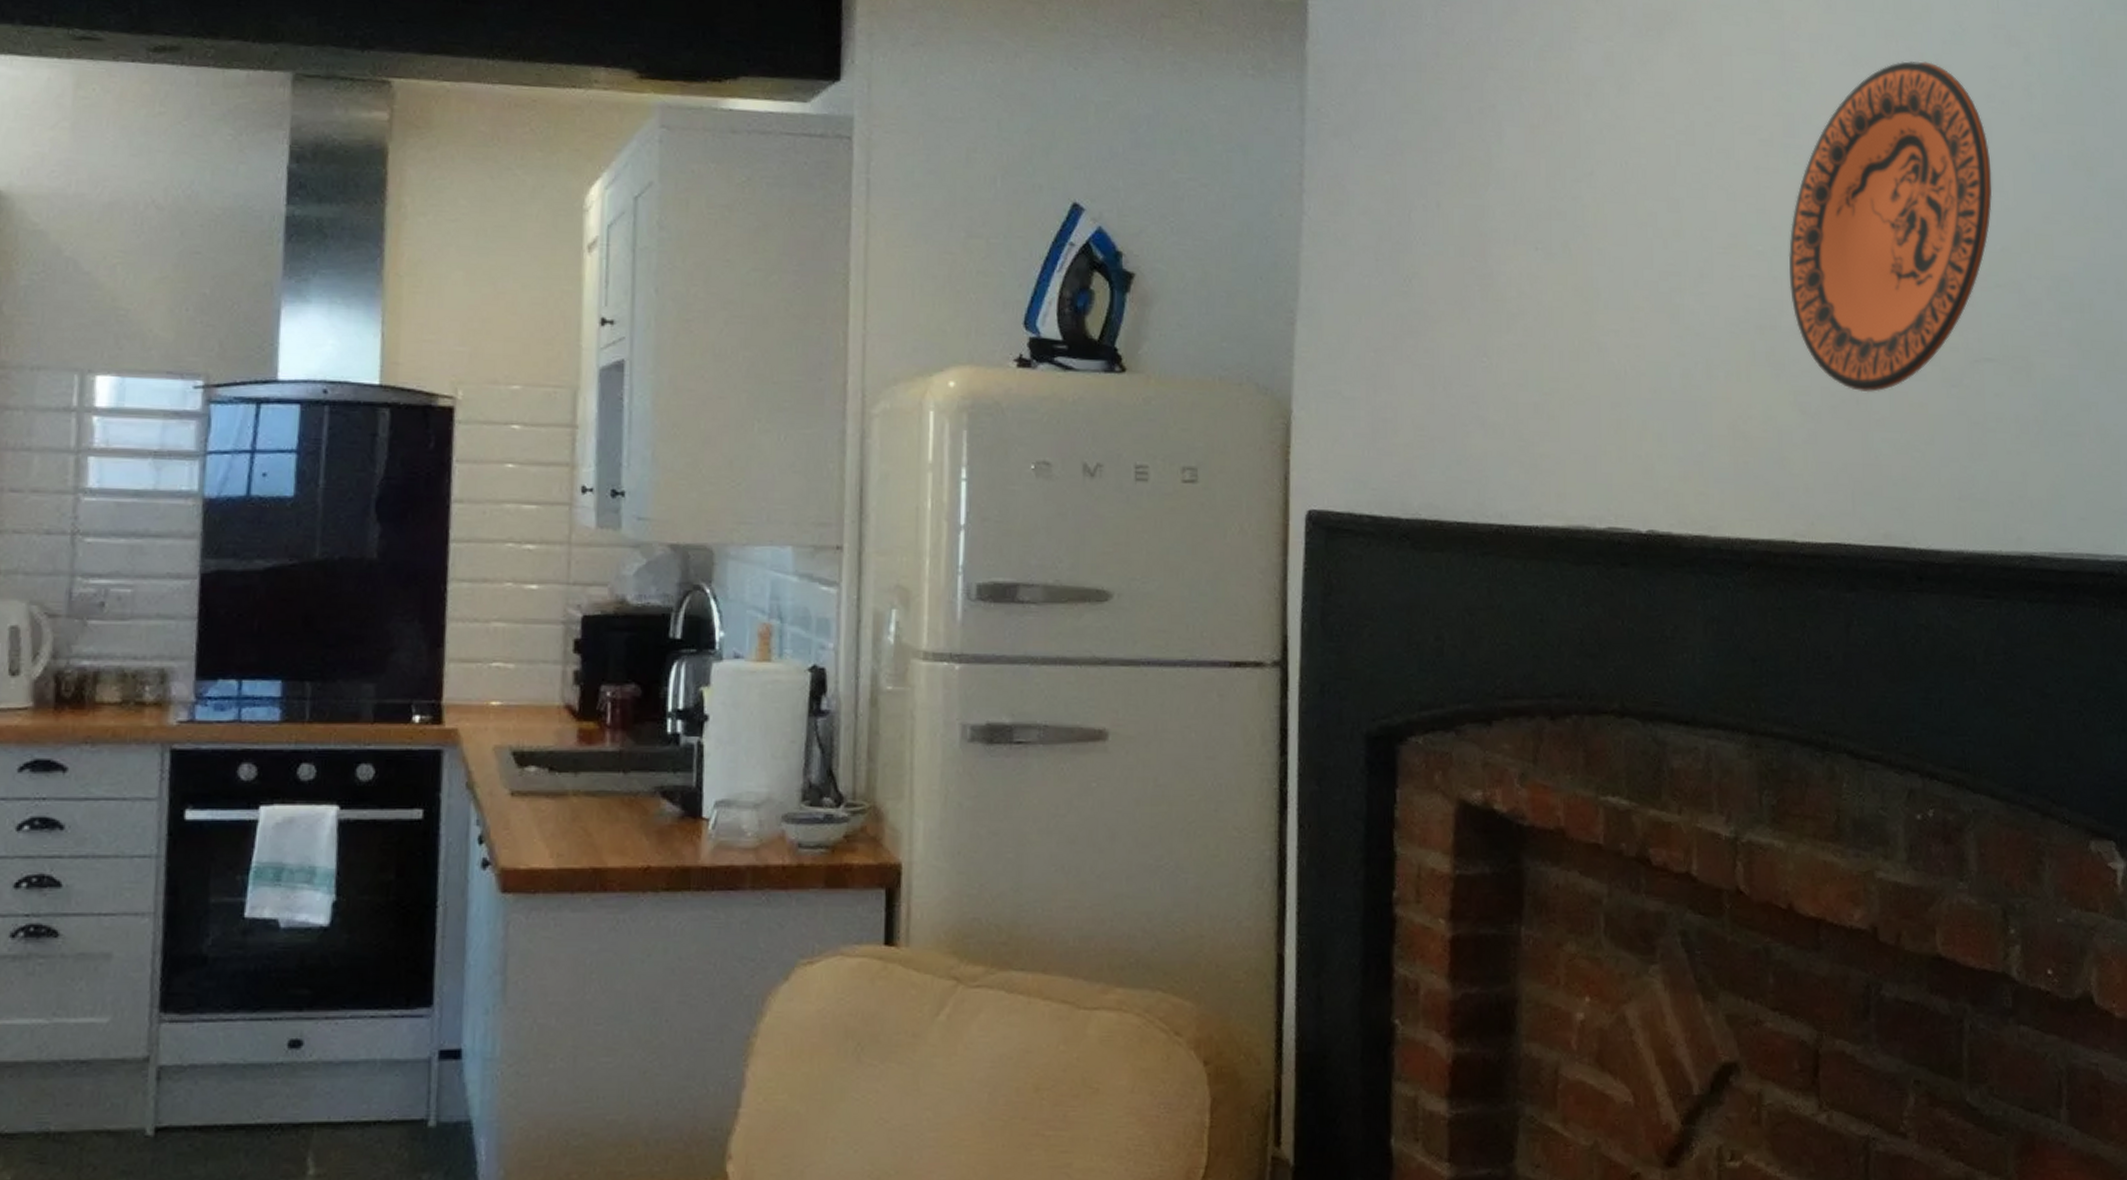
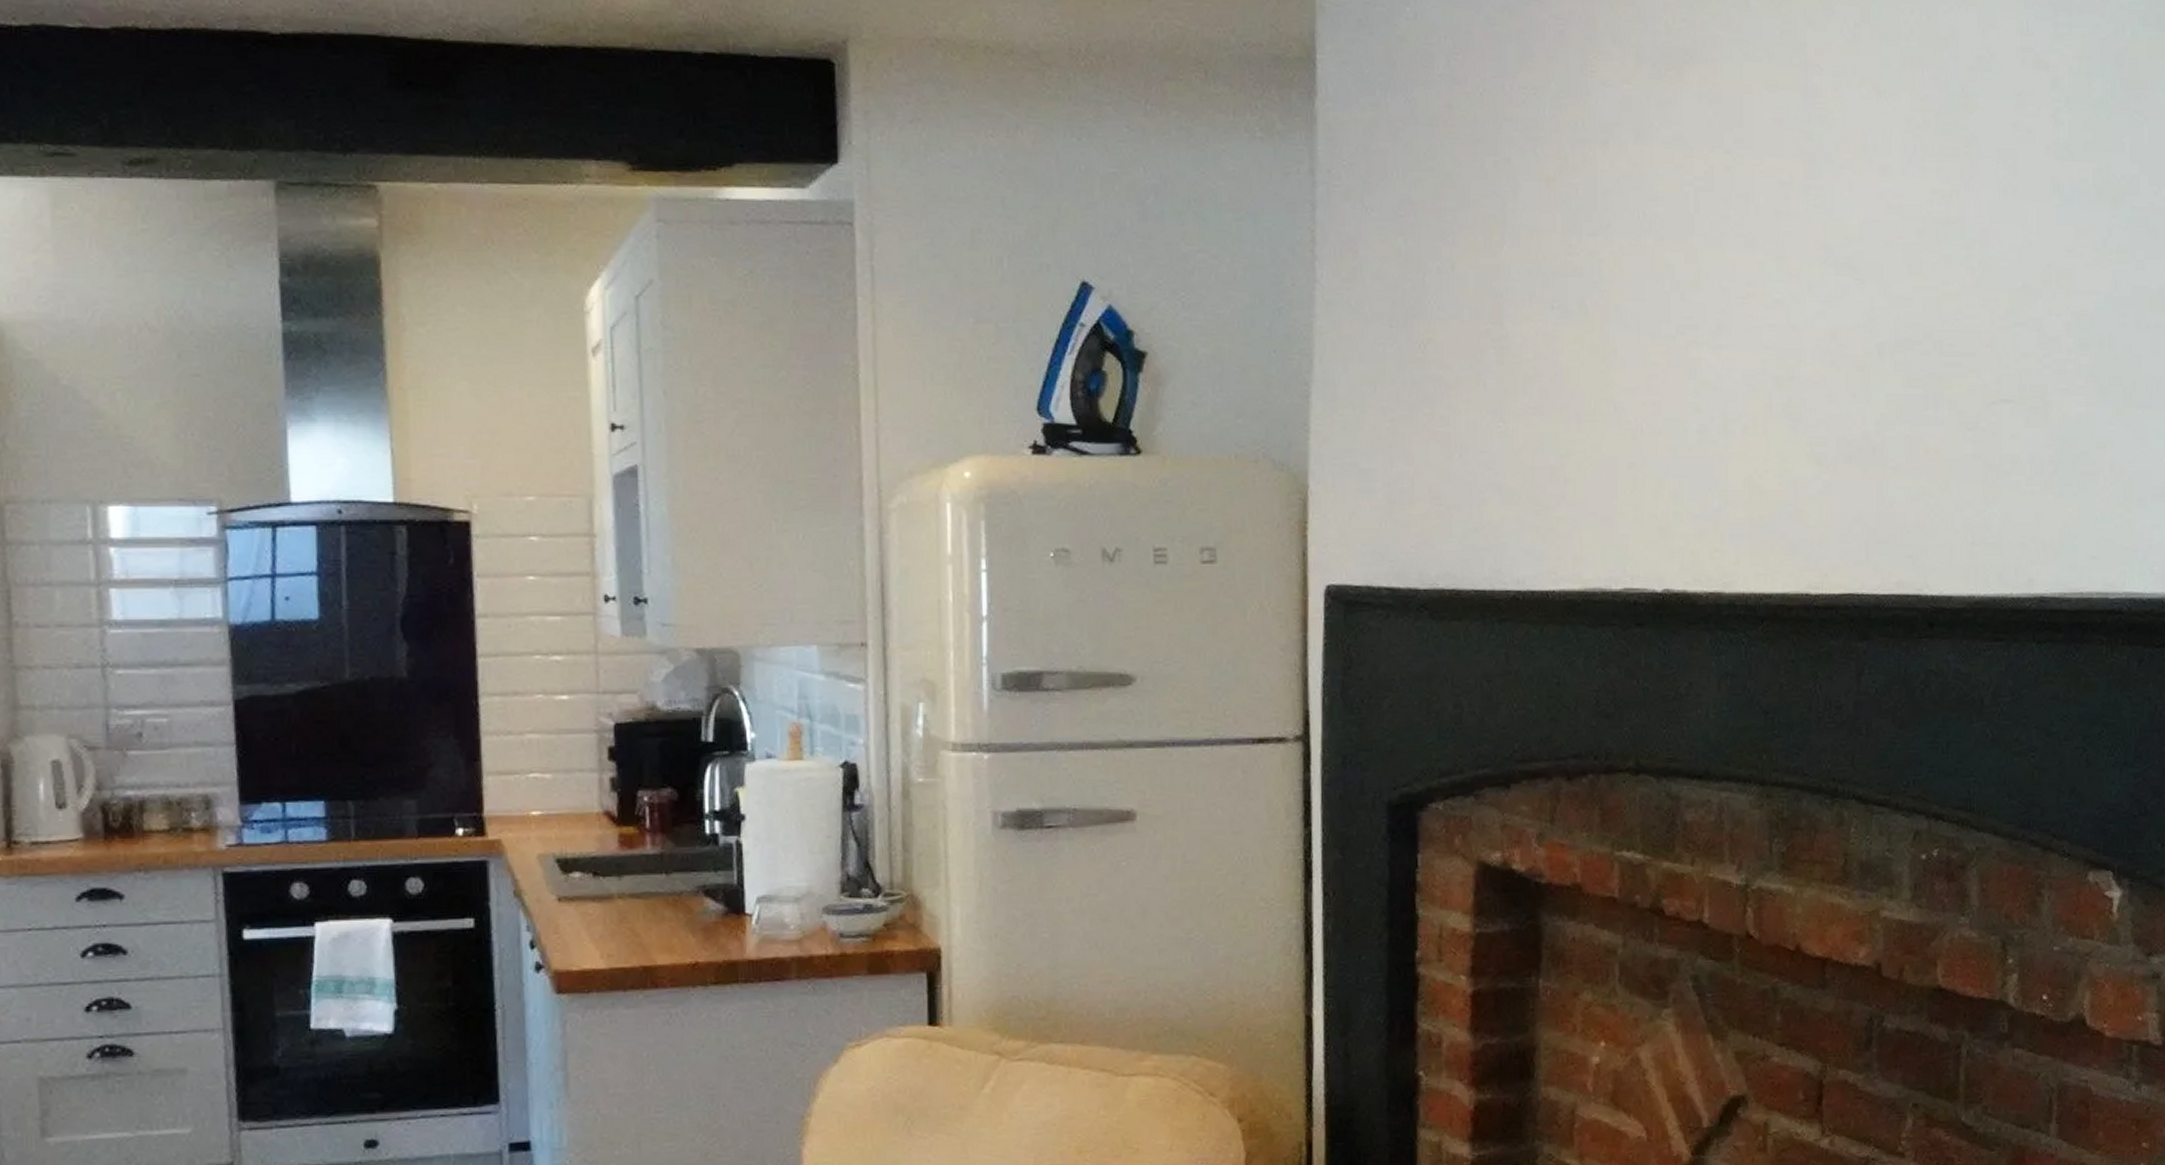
decorative plate: present [1788,61,1993,393] -> none [1807,91,2015,441]

